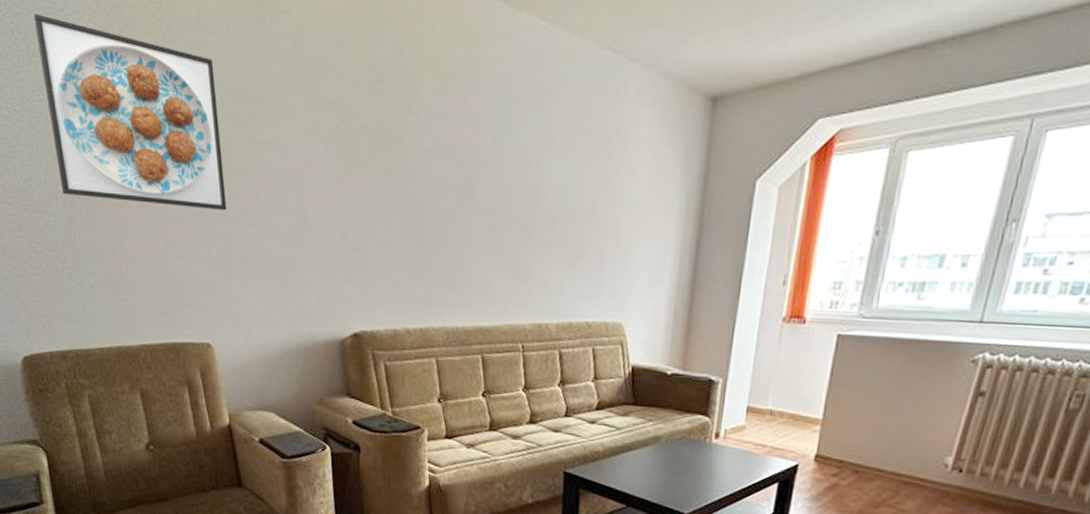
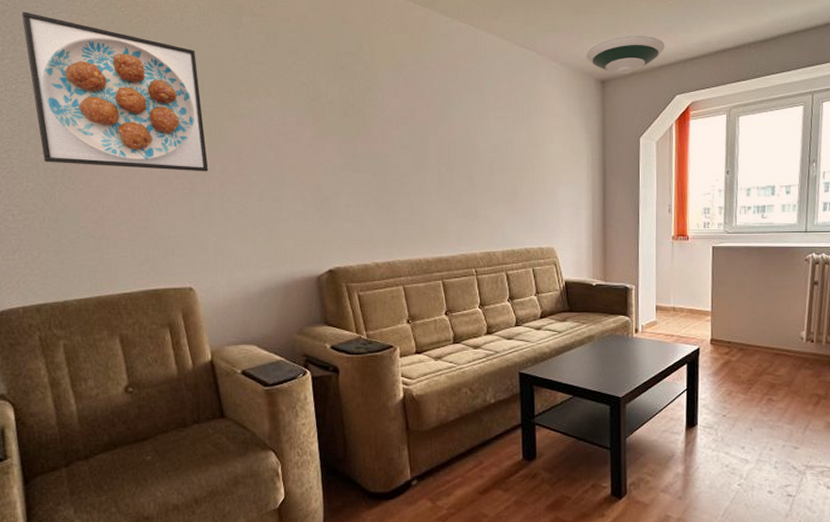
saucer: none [695,30,813,89] -> present [586,36,665,75]

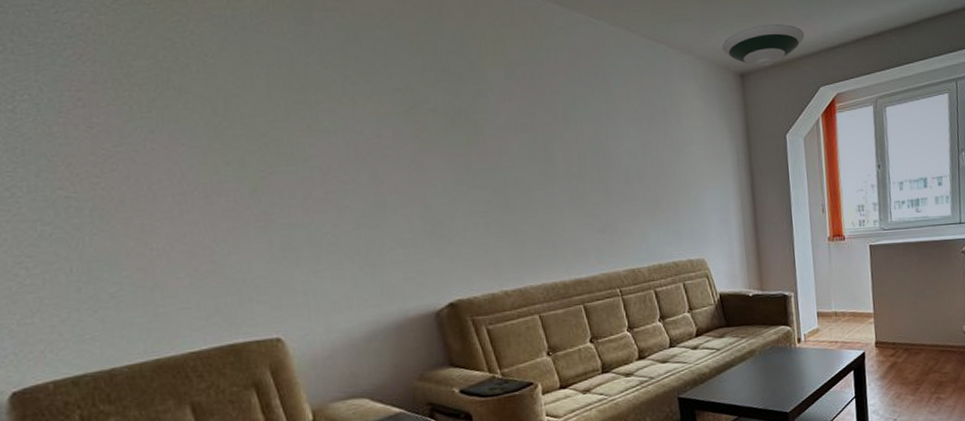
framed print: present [21,12,209,172] -> none [10,11,287,200]

